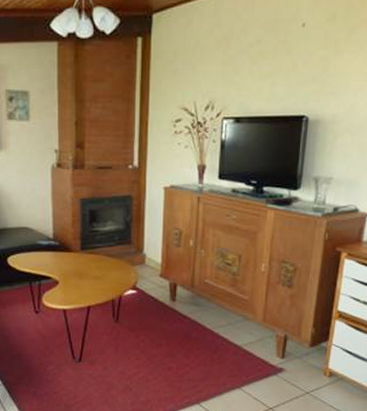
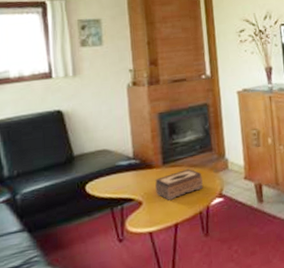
tissue box: none [72,258,118,284] -> present [155,169,203,201]

